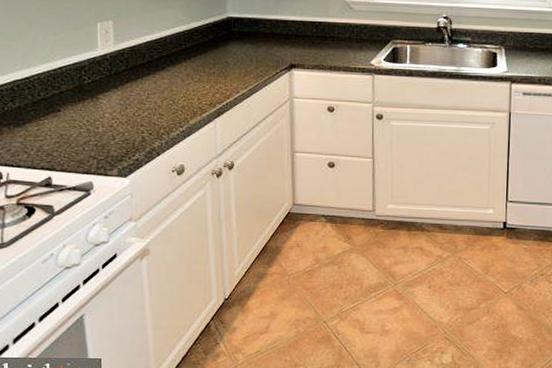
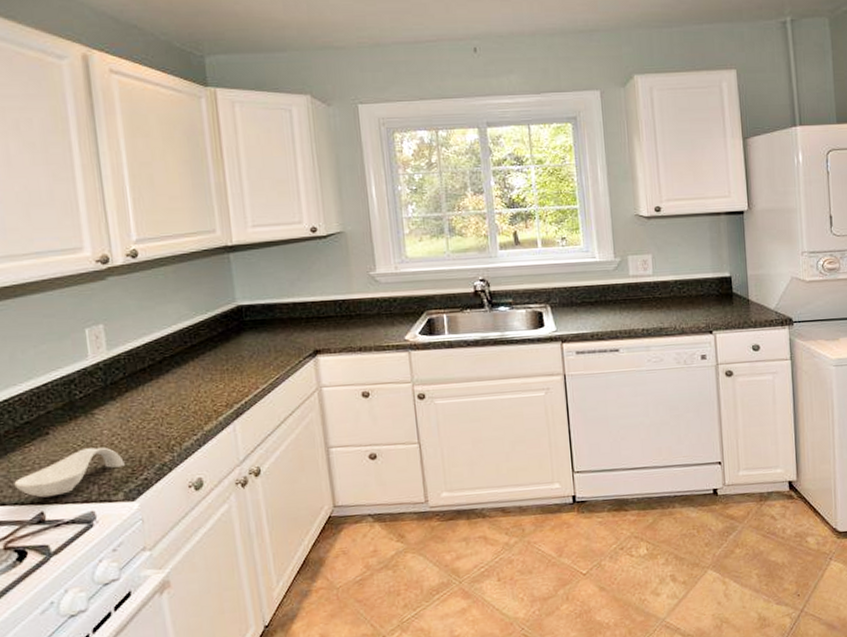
spoon rest: none [29,127,121,165] -> present [14,447,125,498]

